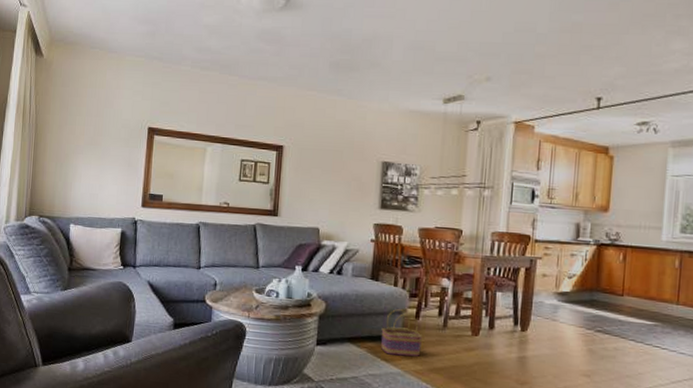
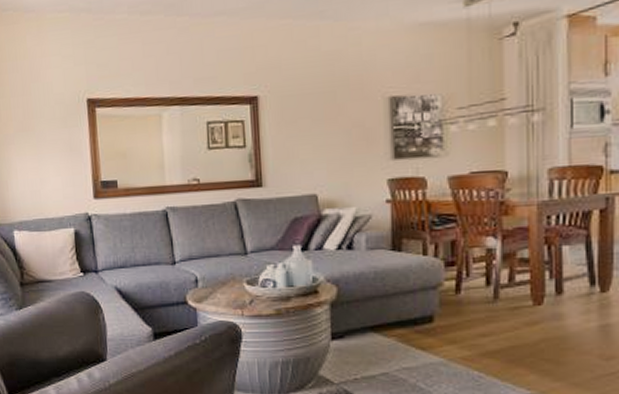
basket: present [381,309,422,357] -> none [412,283,467,341]

